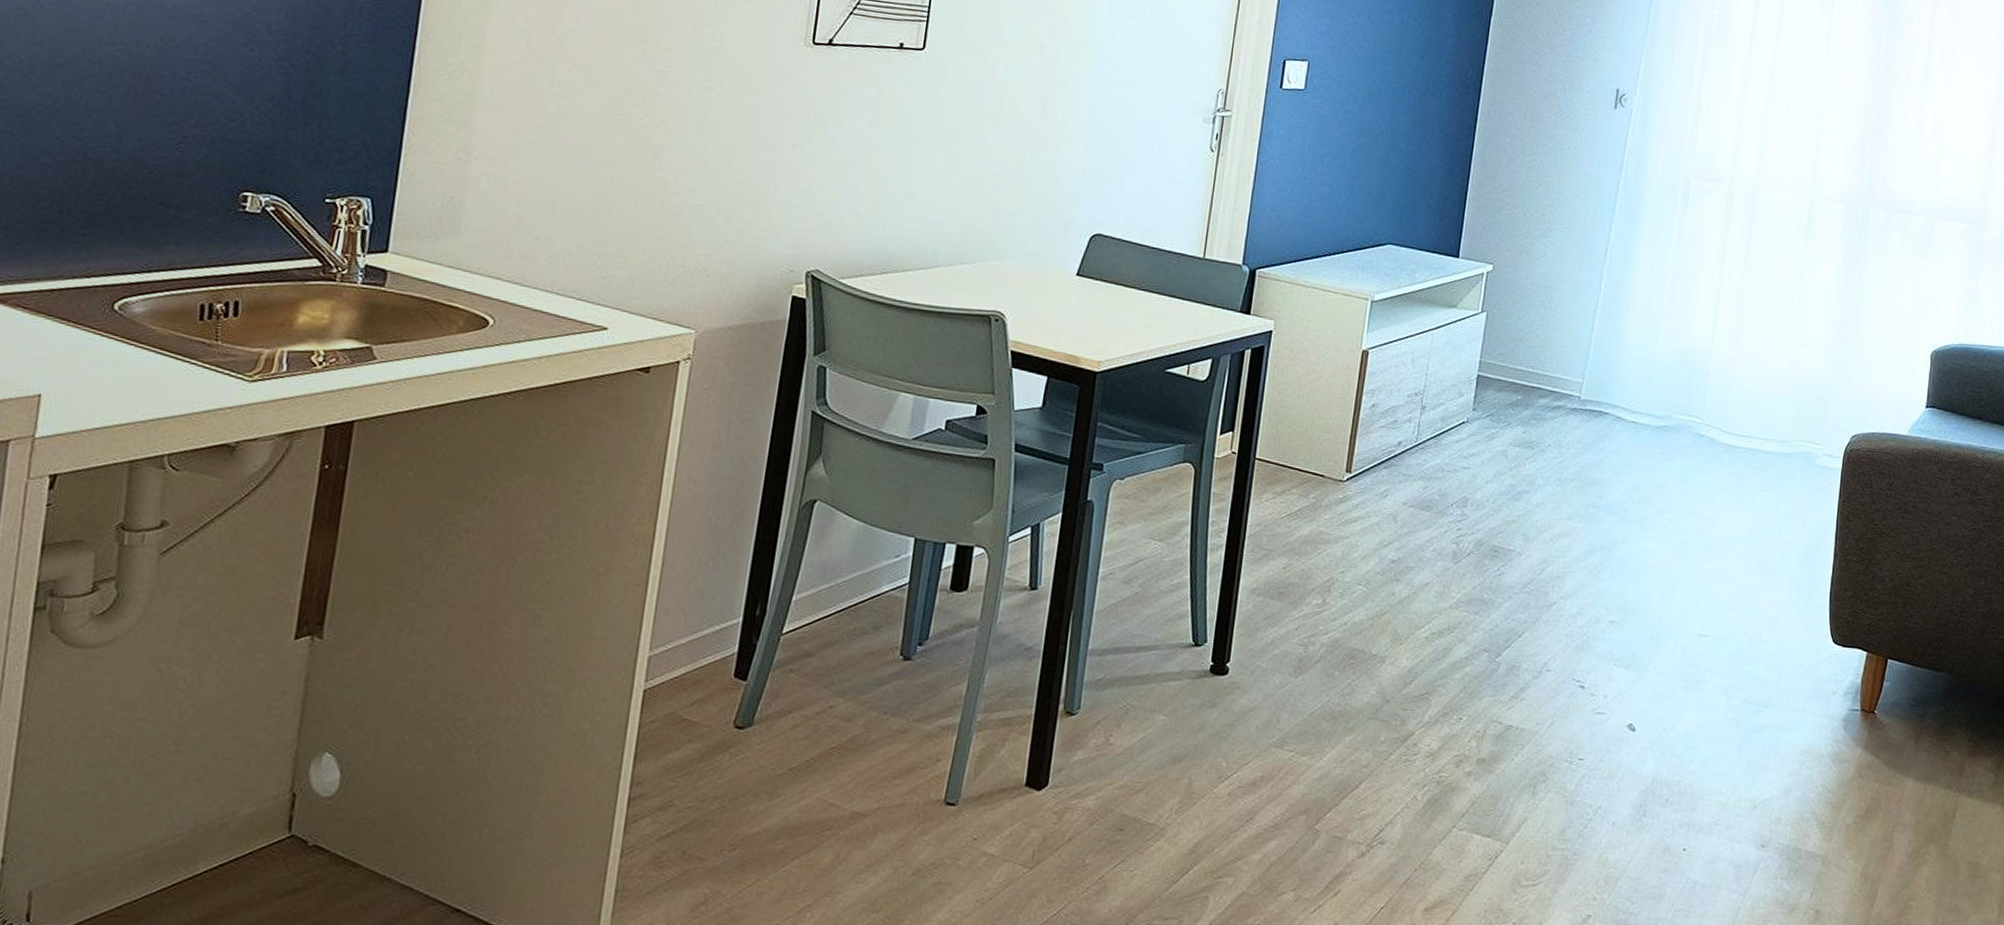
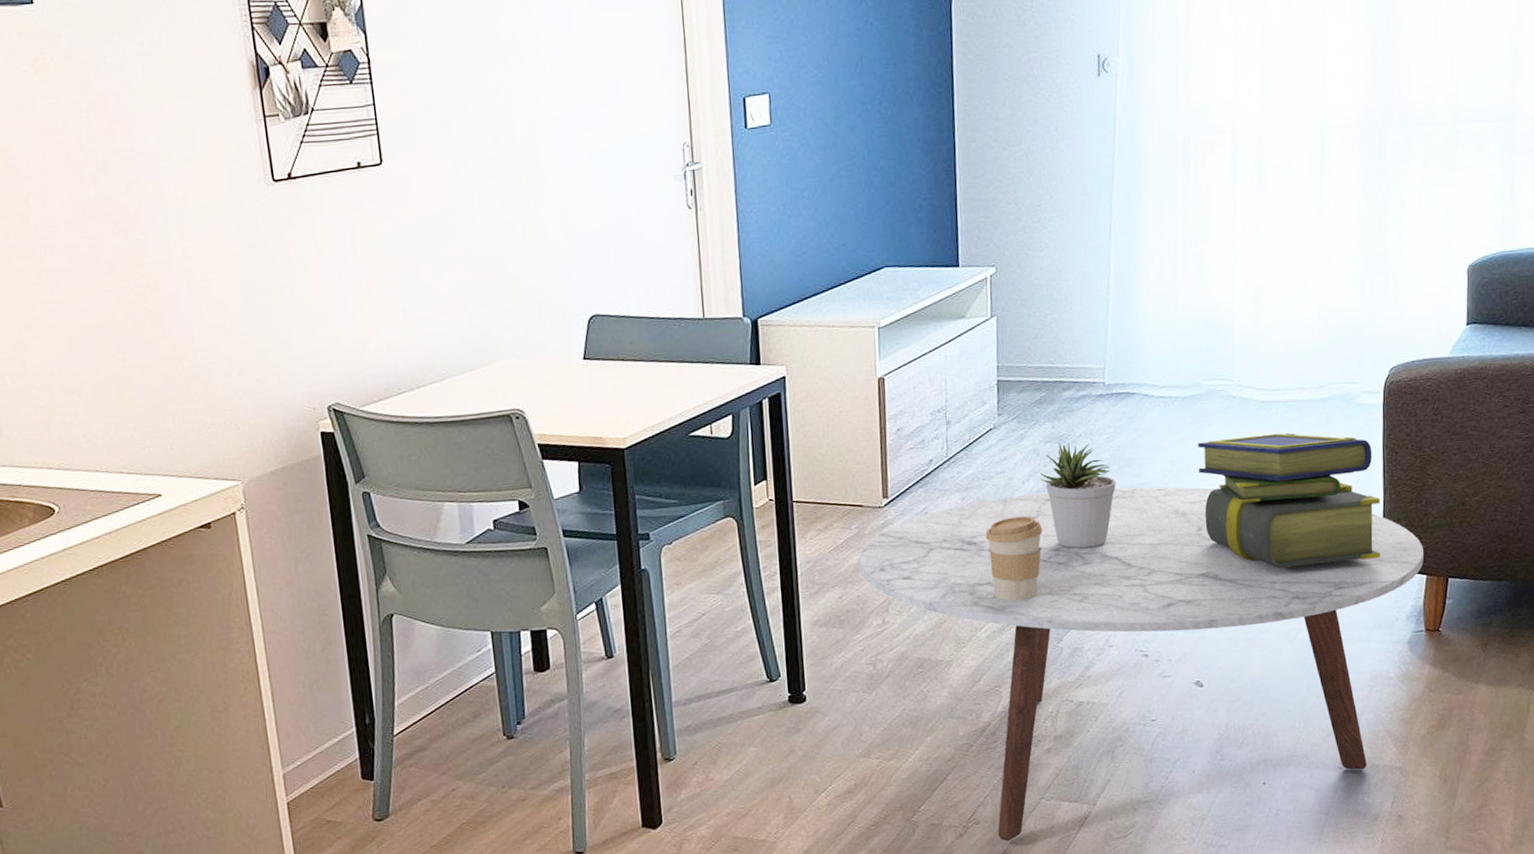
coffee table: none [1310,493,1866,870] -> present [860,487,1424,842]
coffee cup: none [1440,515,1499,606] -> present [986,516,1043,601]
potted plant: none [1504,448,1577,563] -> present [1040,442,1116,549]
stack of books: none [1658,474,1830,625] -> present [1198,433,1380,569]

